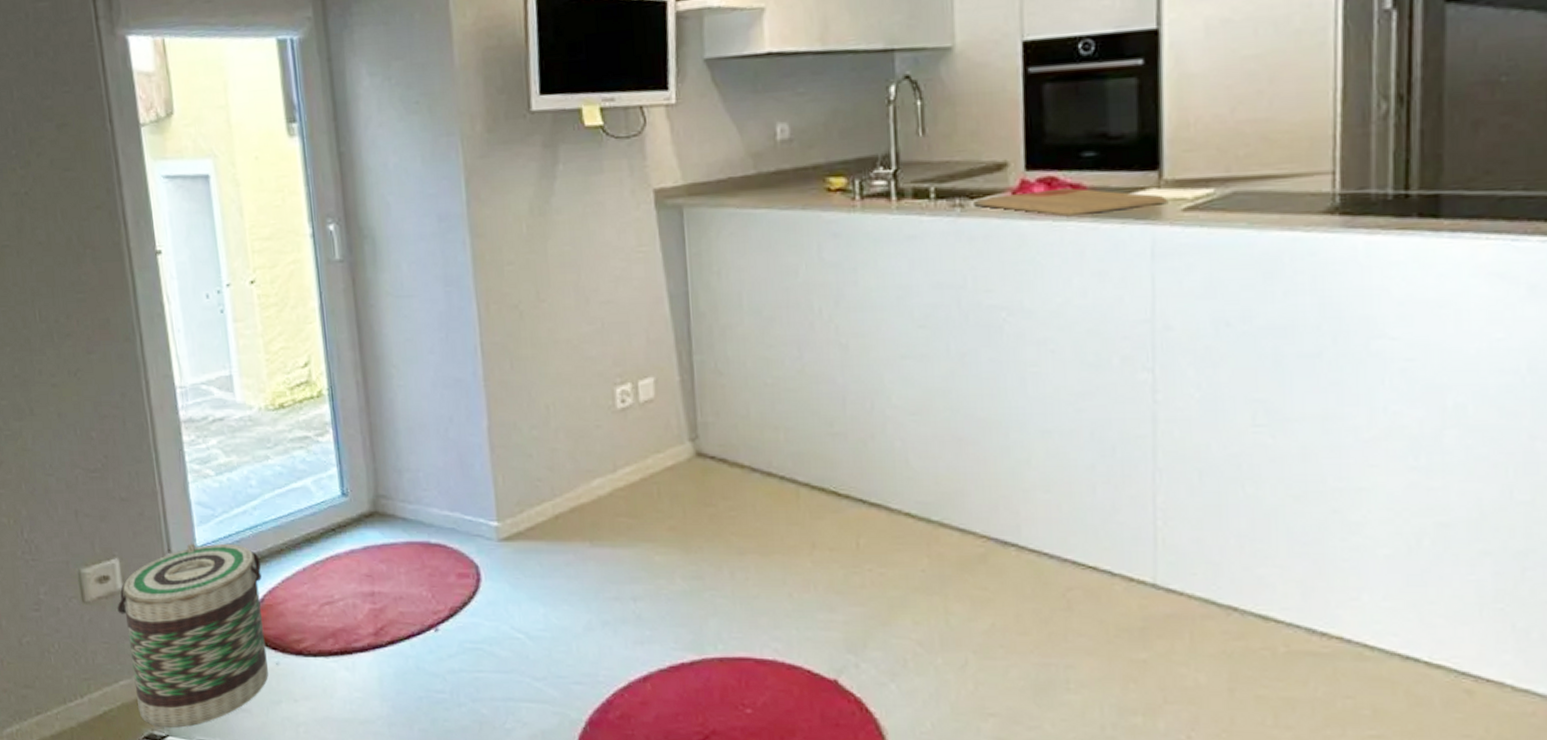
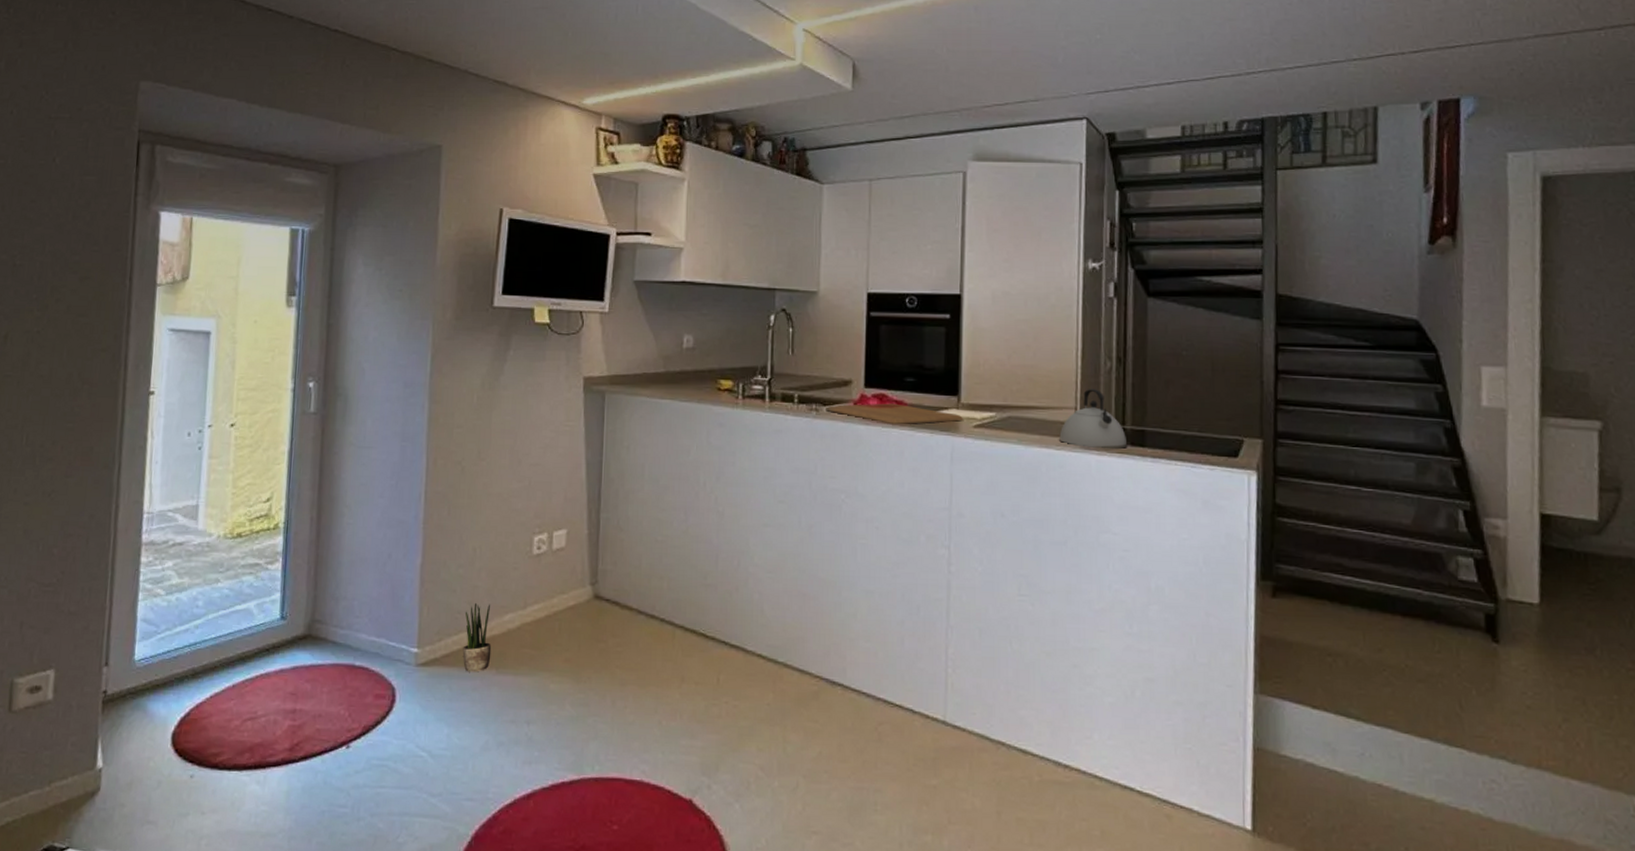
basket: present [117,543,269,729] -> none [43,657,193,841]
potted plant: none [545,467,583,546] -> present [462,602,492,672]
kettle: none [1309,142,1413,226] -> present [1059,388,1128,450]

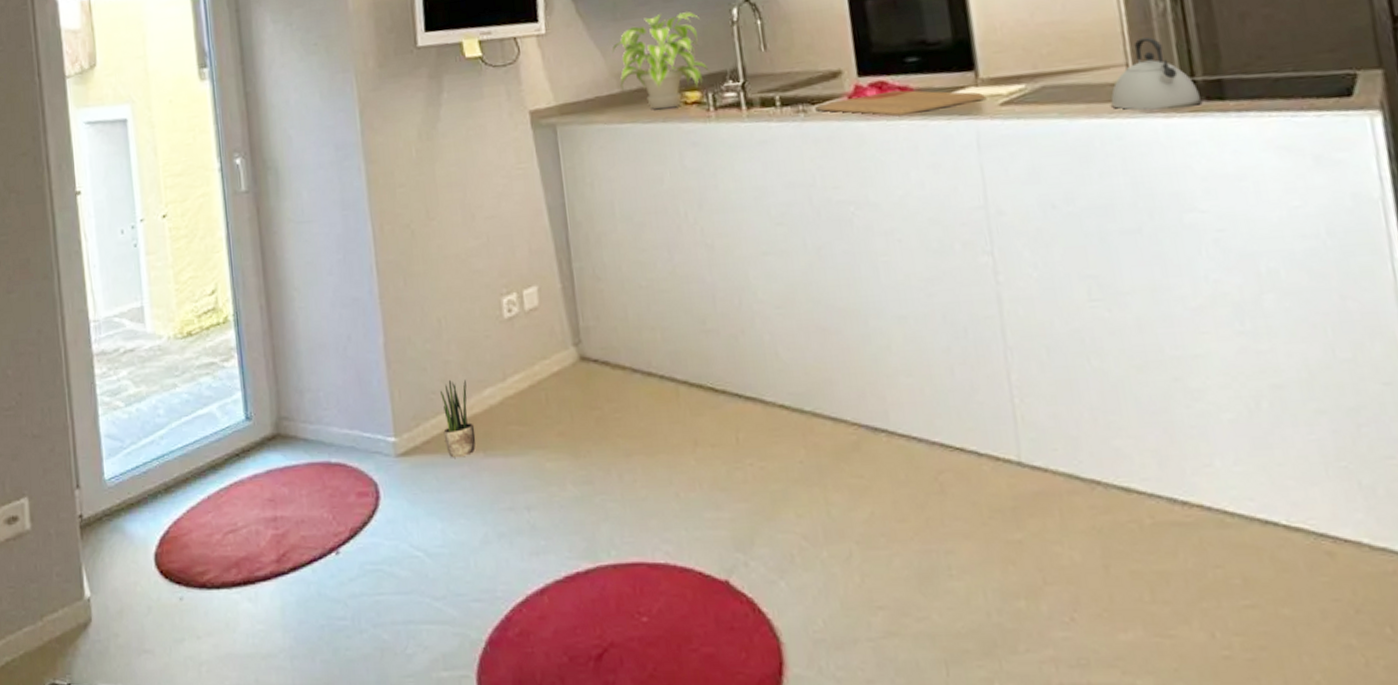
plant: none [663,310,744,392] -> present [611,12,711,110]

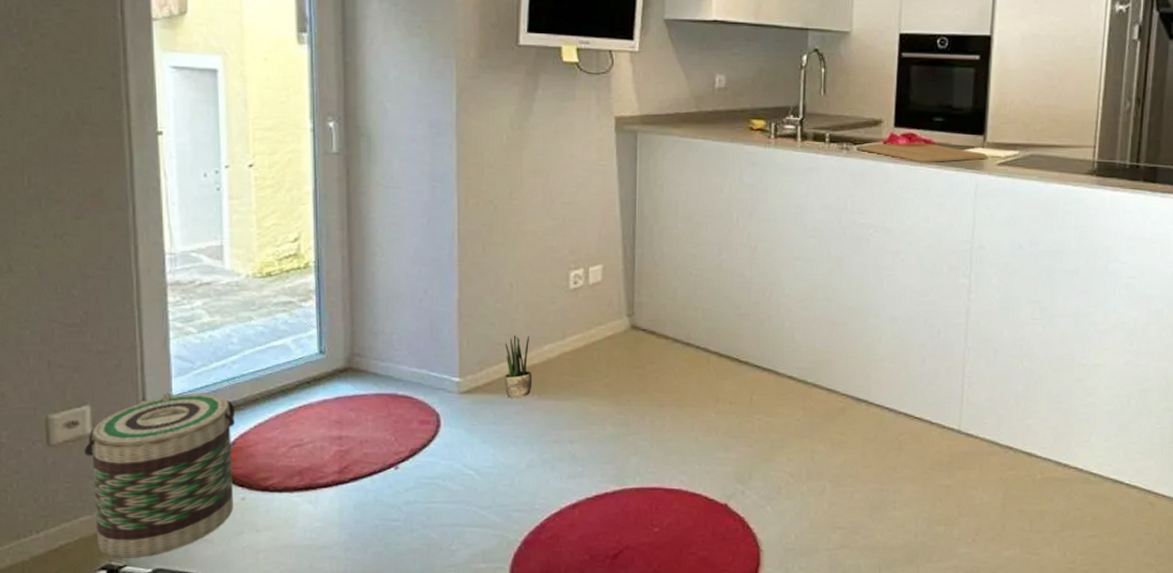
basket: none [24,476,172,676] -> present [84,392,235,559]
plant: present [611,12,711,110] -> none [695,50,777,131]
kettle: present [1110,36,1203,111] -> none [1077,127,1140,186]

